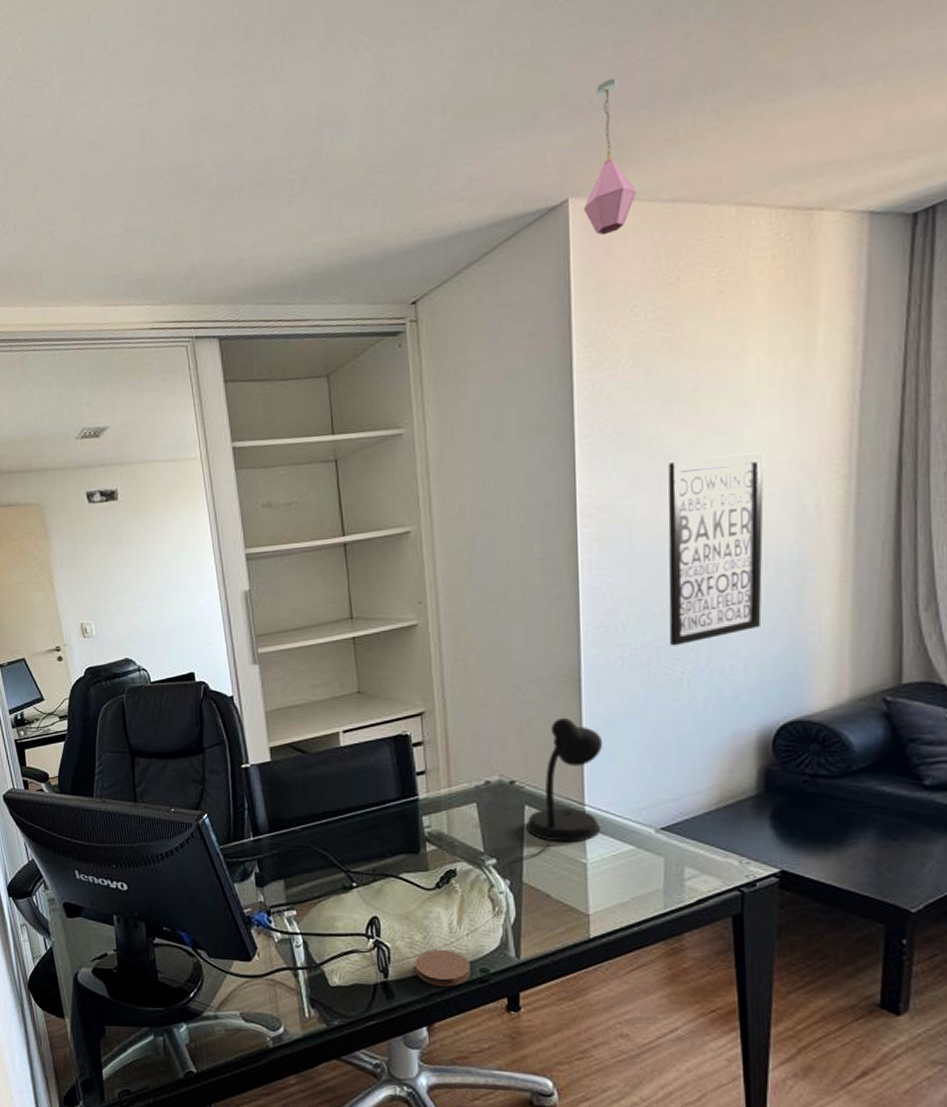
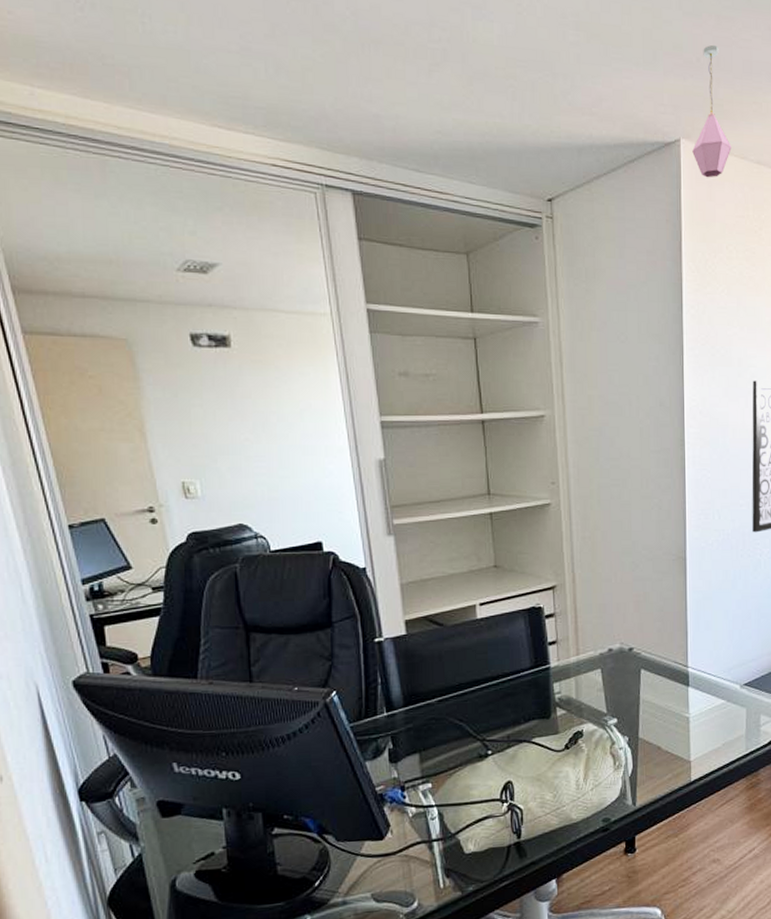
coaster: present [414,949,471,987] -> none [545,805,594,840]
desk lamp: present [508,717,603,873] -> none [627,591,703,731]

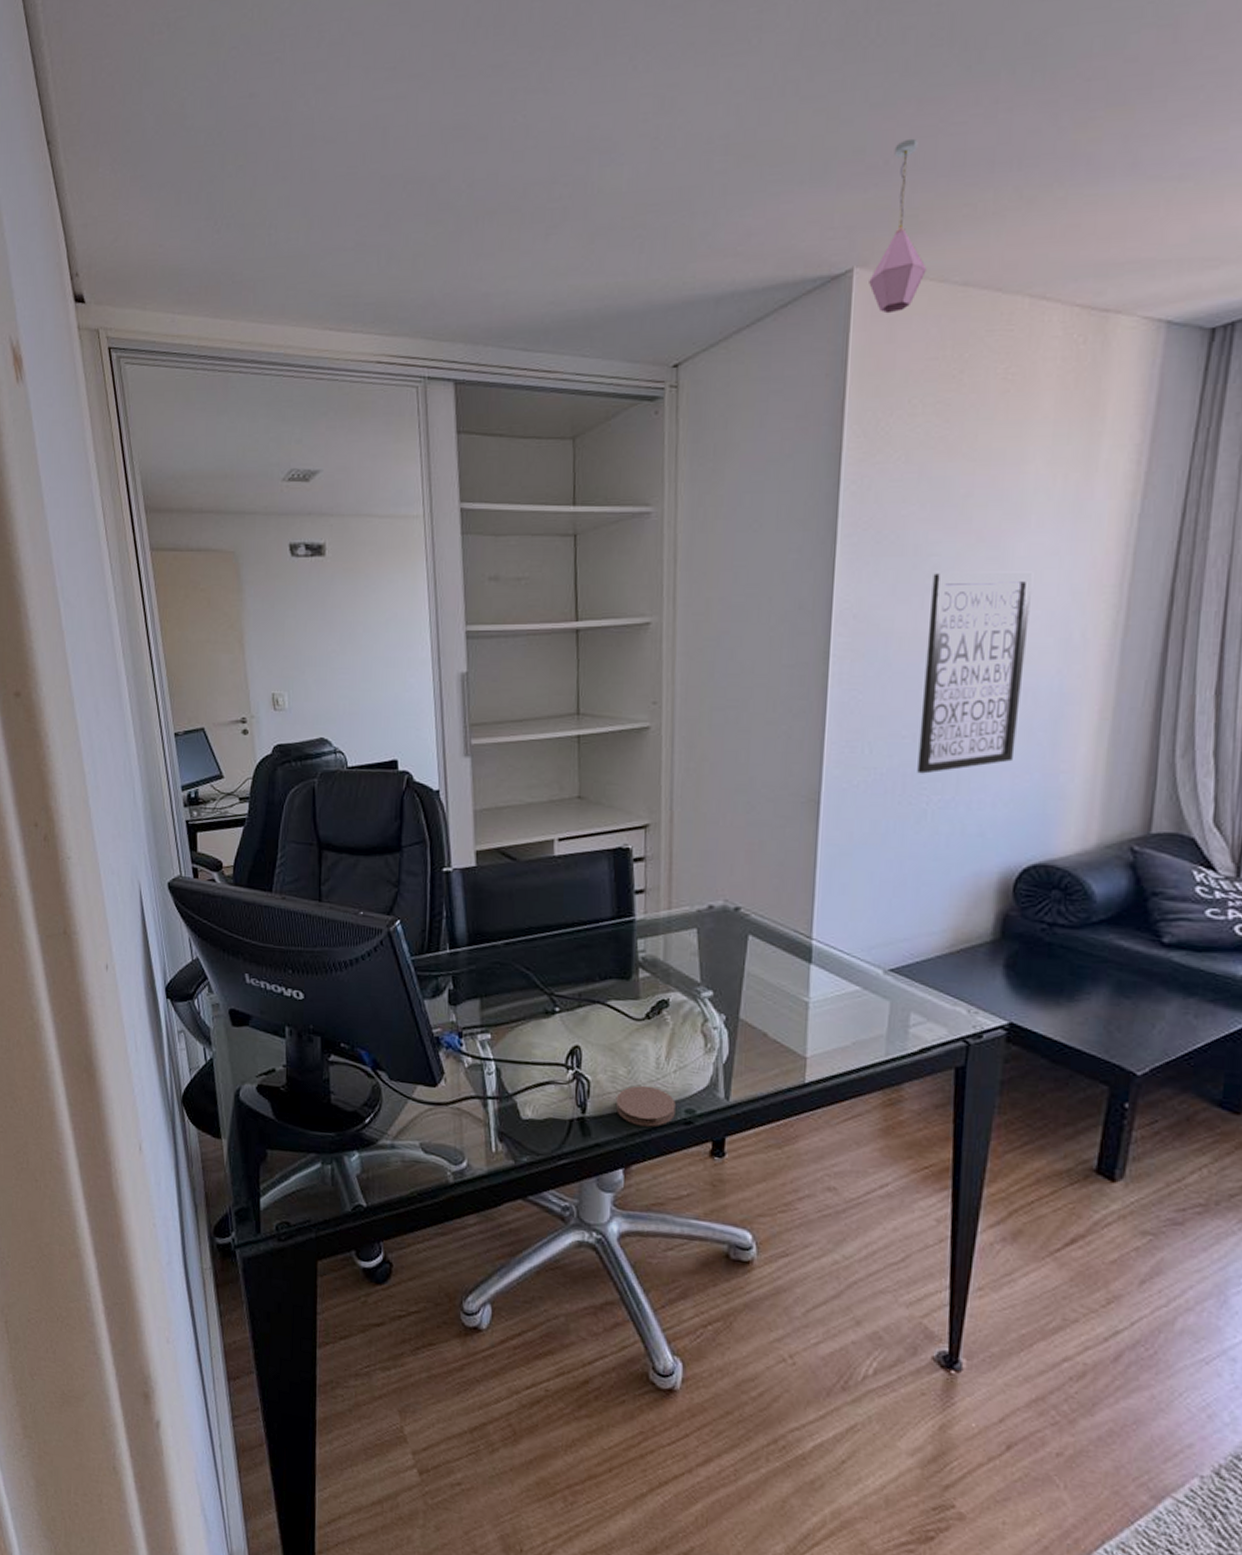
coaster: none [545,805,594,840] -> present [615,1085,676,1127]

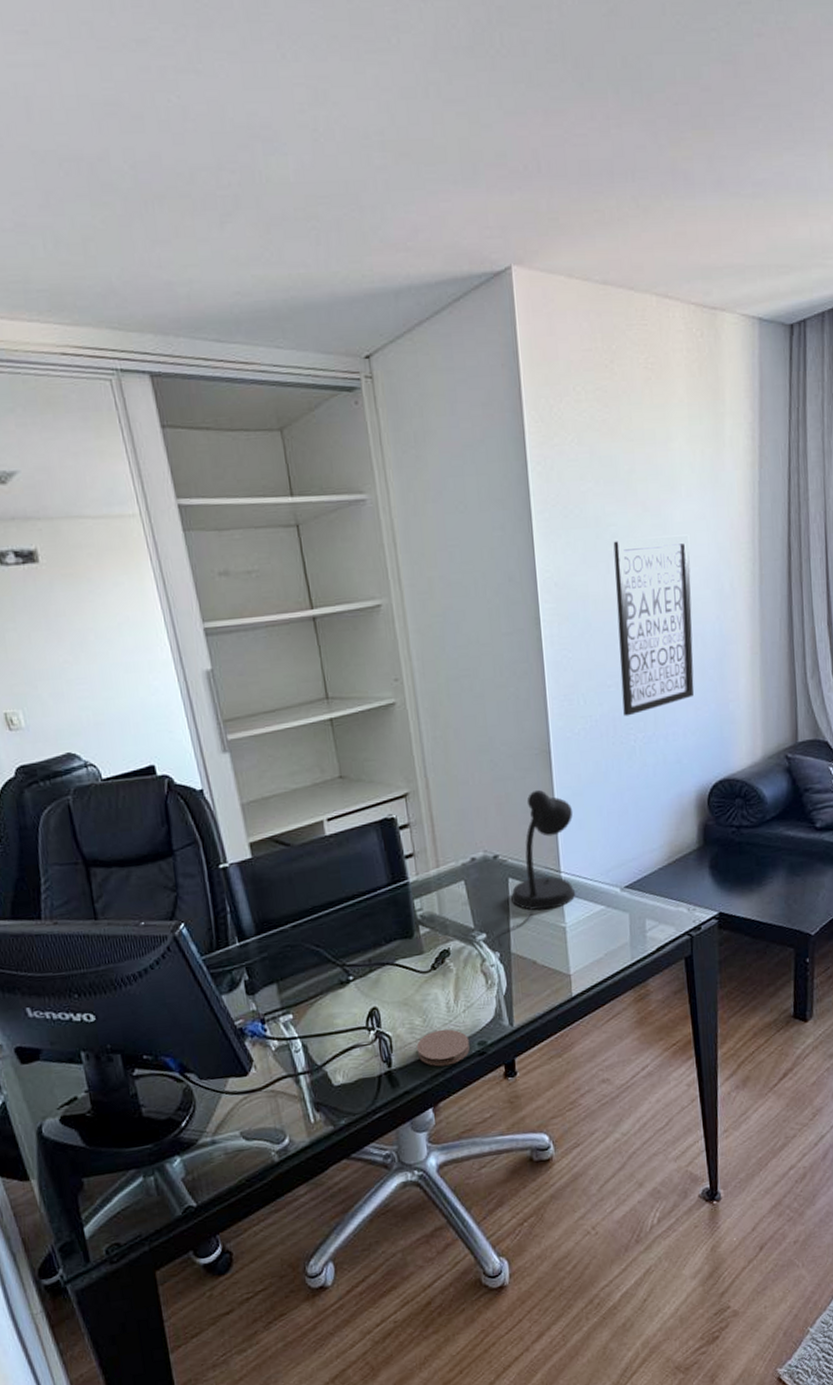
desk lamp: none [725,842,838,1008] -> present [497,789,576,946]
pendant light: present [869,138,927,314] -> none [526,146,572,309]

